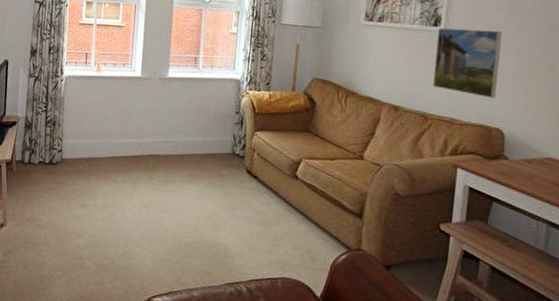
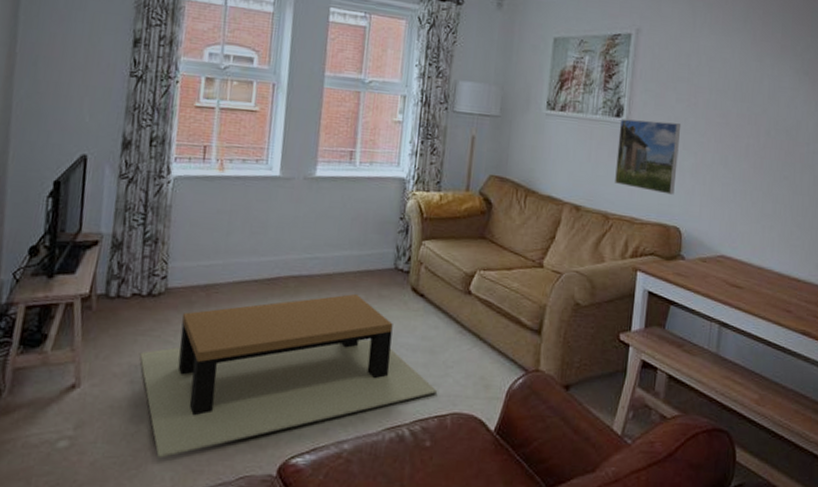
coffee table: none [45,171,270,285] -> present [140,293,438,459]

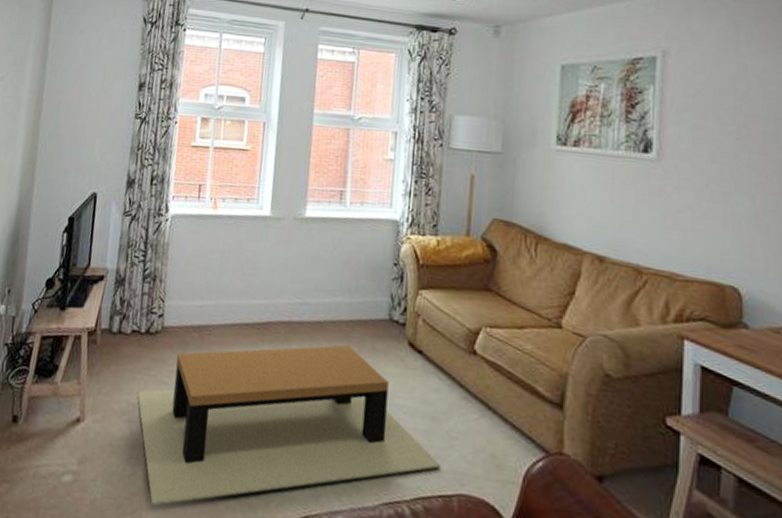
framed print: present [615,118,681,195] -> none [647,154,730,247]

